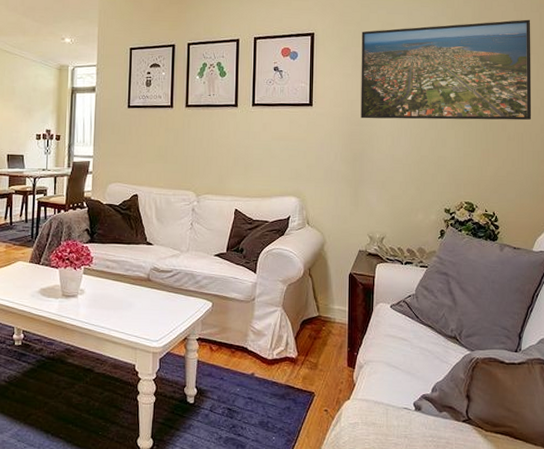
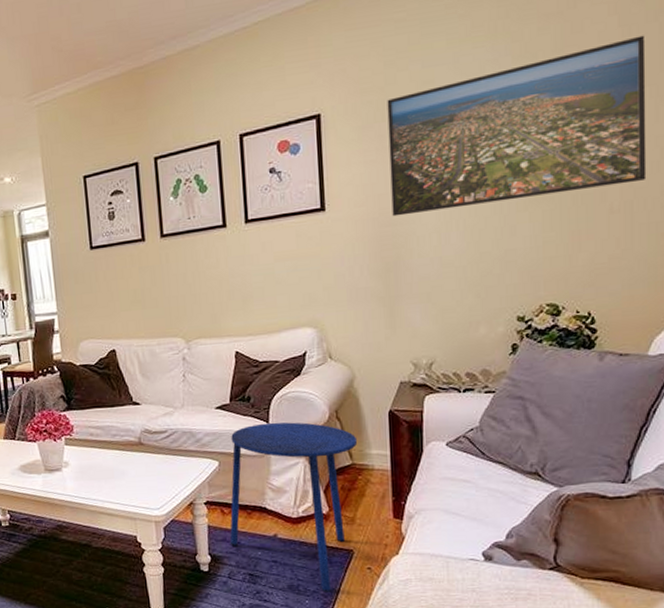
side table: none [214,273,324,430] -> present [229,422,358,592]

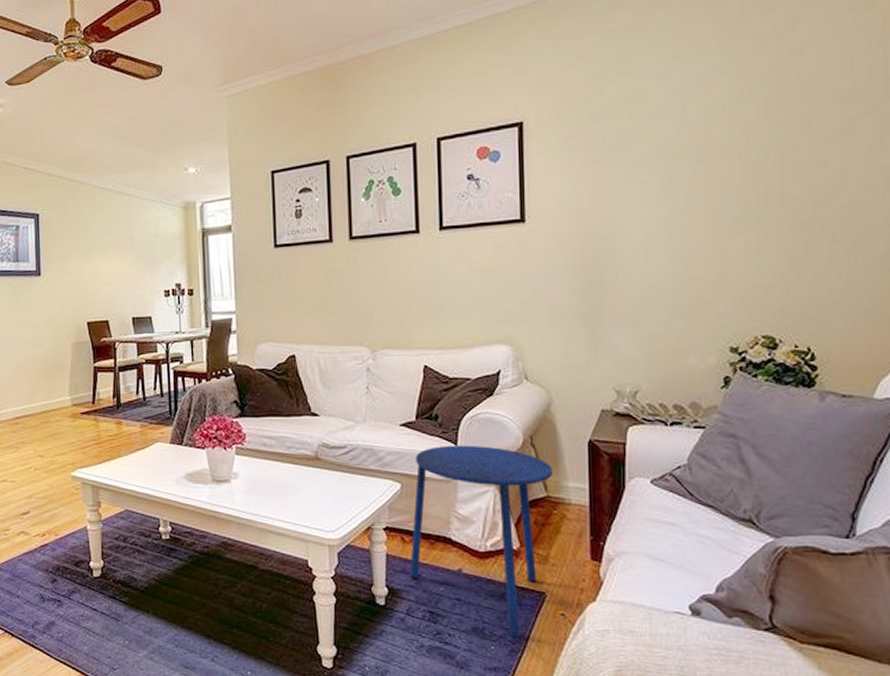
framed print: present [387,35,647,217] -> none [593,61,871,233]

